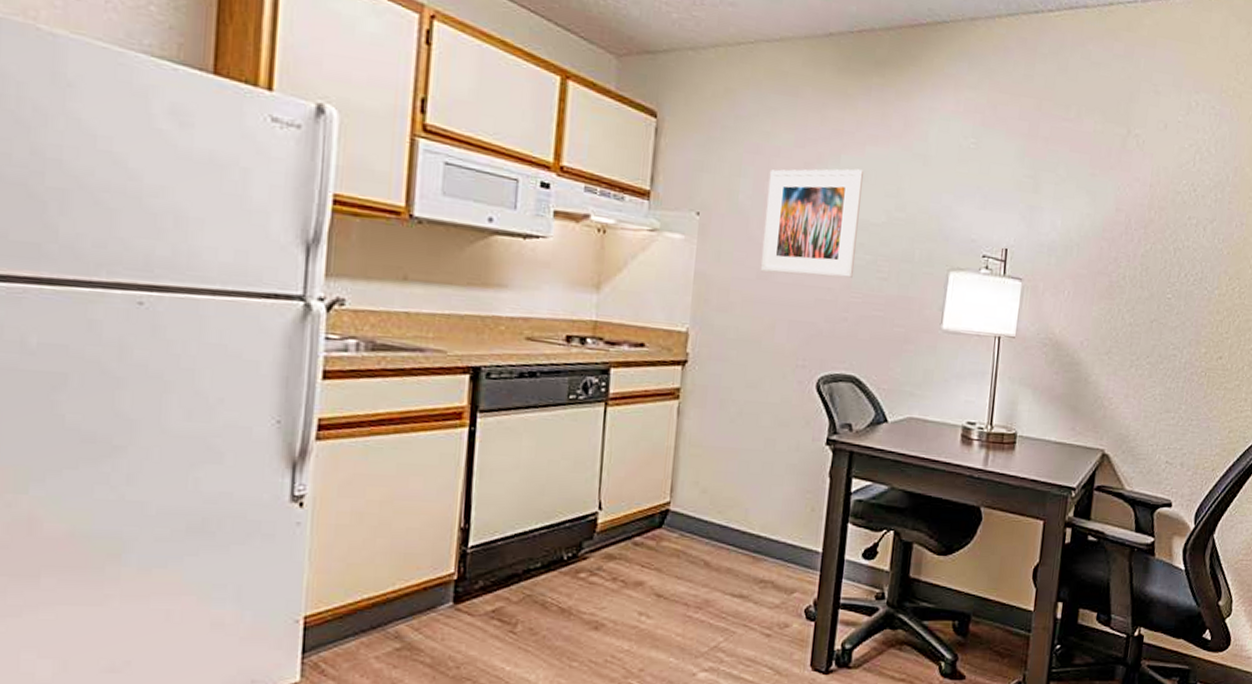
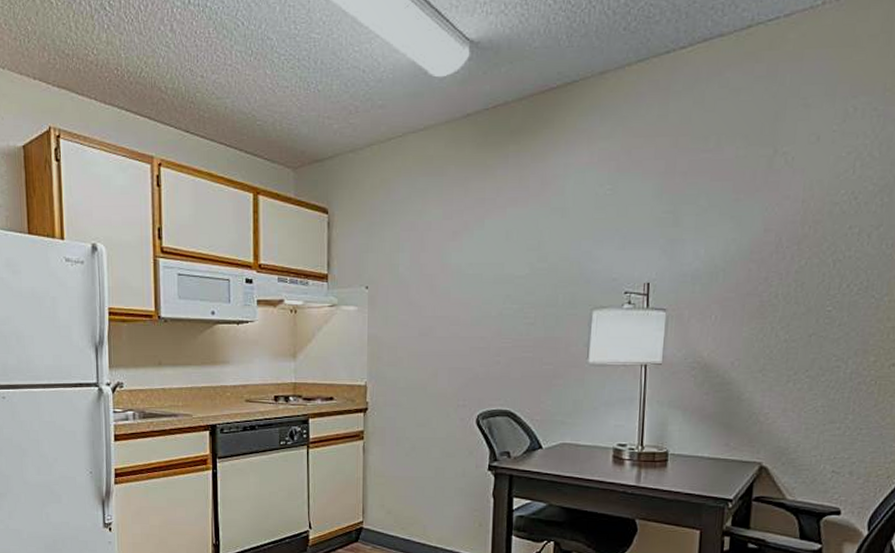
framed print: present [760,169,864,278] -> none [421,230,506,330]

